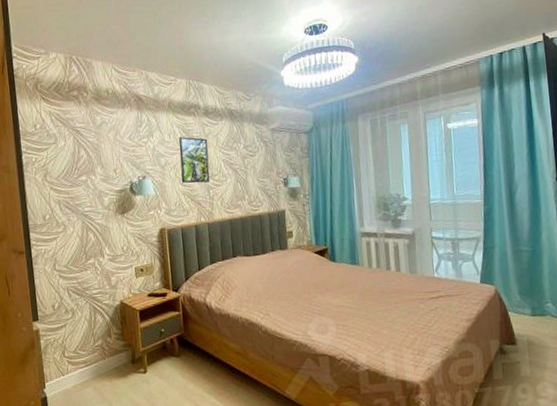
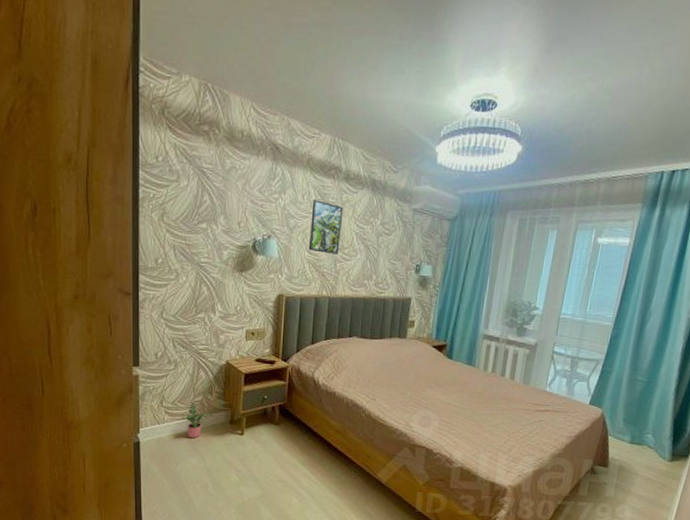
potted plant: none [89,346,115,385] -> present [186,401,213,439]

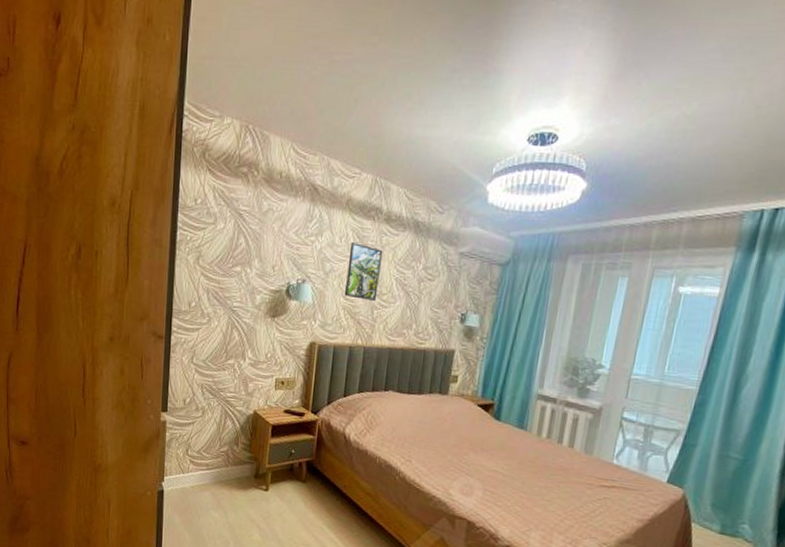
potted plant: present [186,401,213,439] -> none [210,451,238,491]

